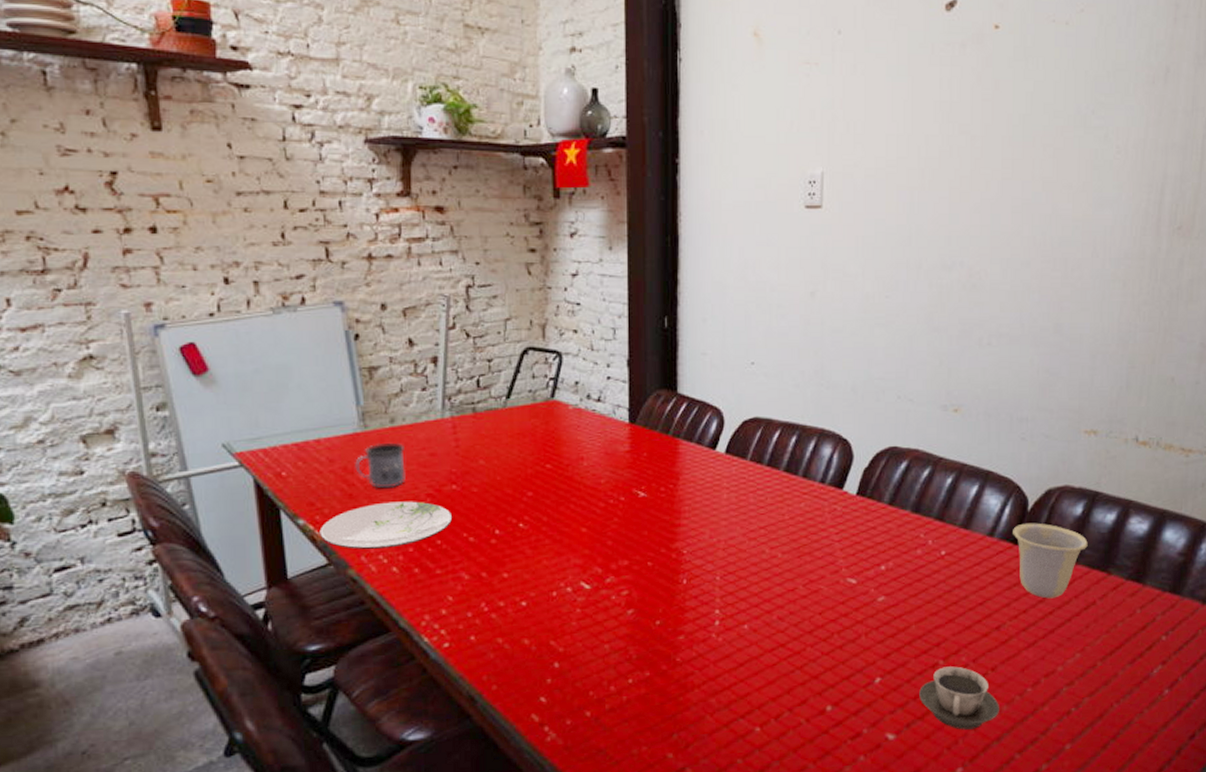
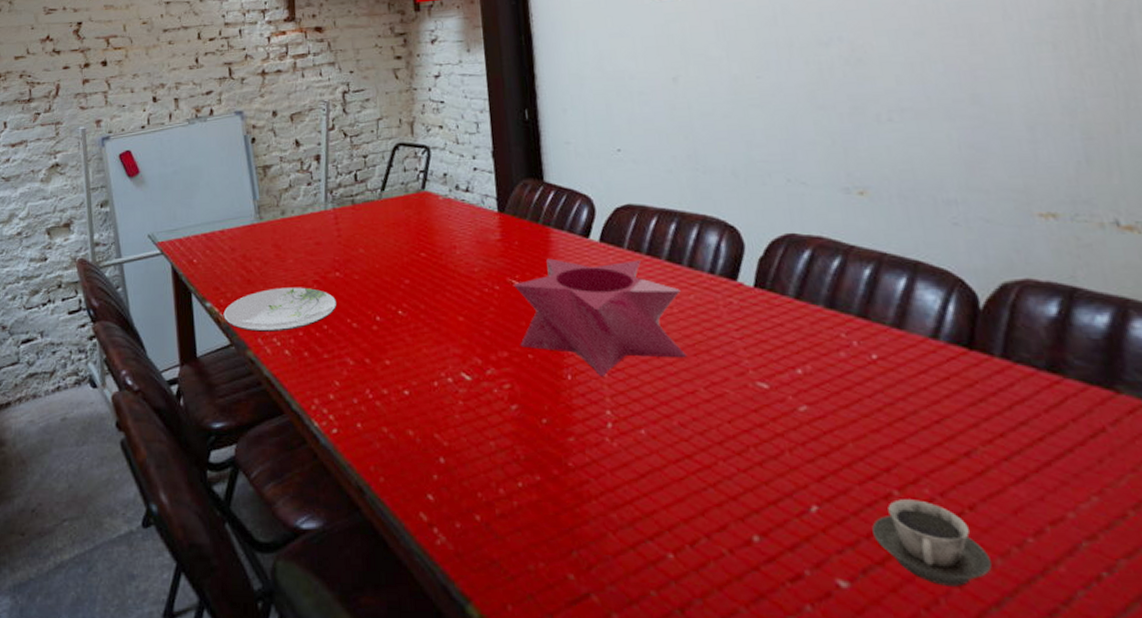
mug: present [355,442,406,489] -> none [252,232,295,275]
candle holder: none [638,469,793,580] -> present [513,258,687,377]
cup: present [1013,523,1088,599] -> none [963,324,1076,421]

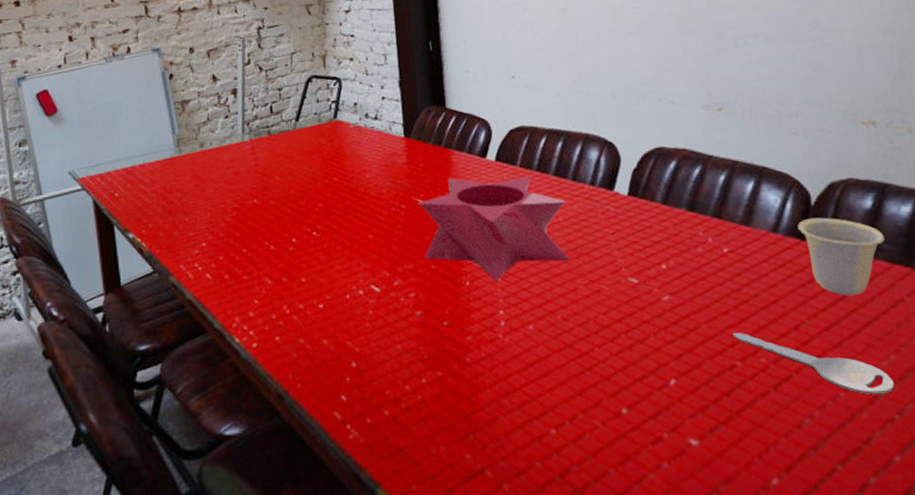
plate: present [223,287,337,332] -> none [145,214,256,259]
cup: present [872,499,993,587] -> none [719,368,812,437]
key: none [886,456,1099,544] -> present [732,333,894,394]
cup: none [963,324,1076,421] -> present [798,217,885,296]

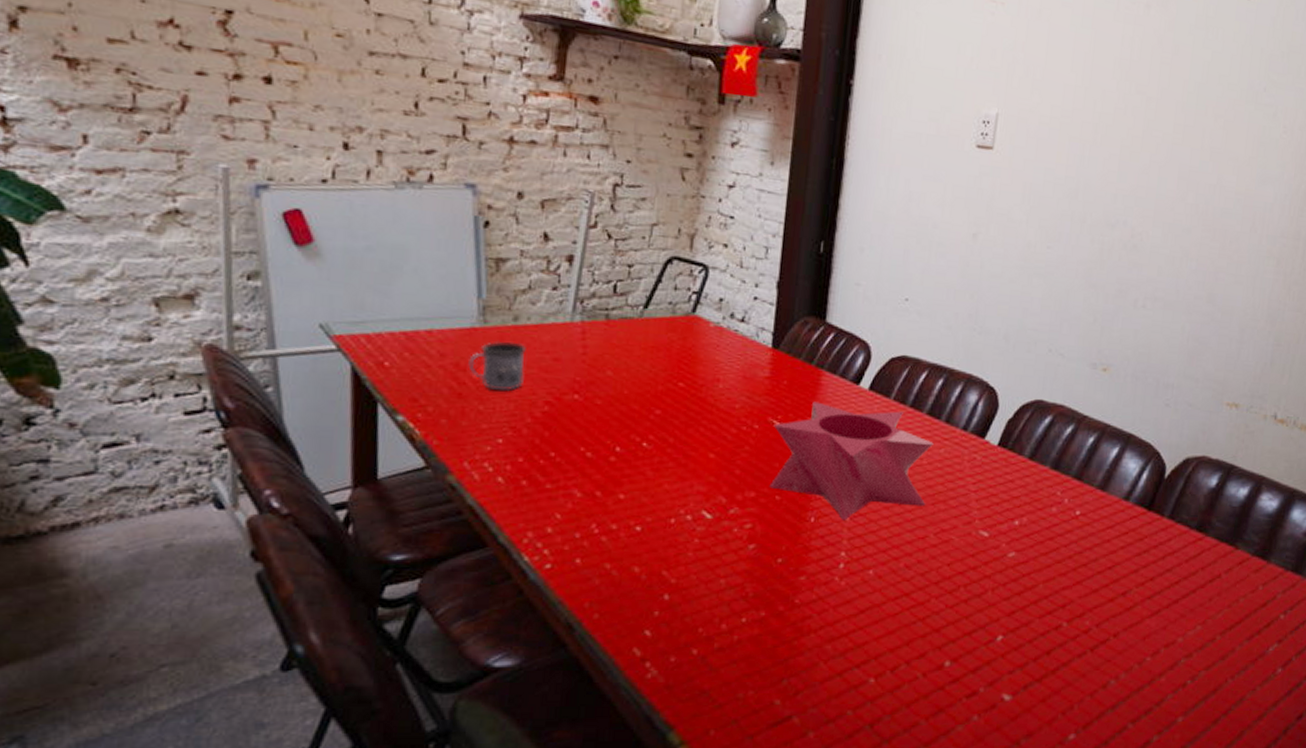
mug: none [173,163,215,204] -> present [468,340,526,392]
key: present [732,333,894,394] -> none [1065,595,1194,660]
cup: present [798,217,885,296] -> none [1148,490,1219,568]

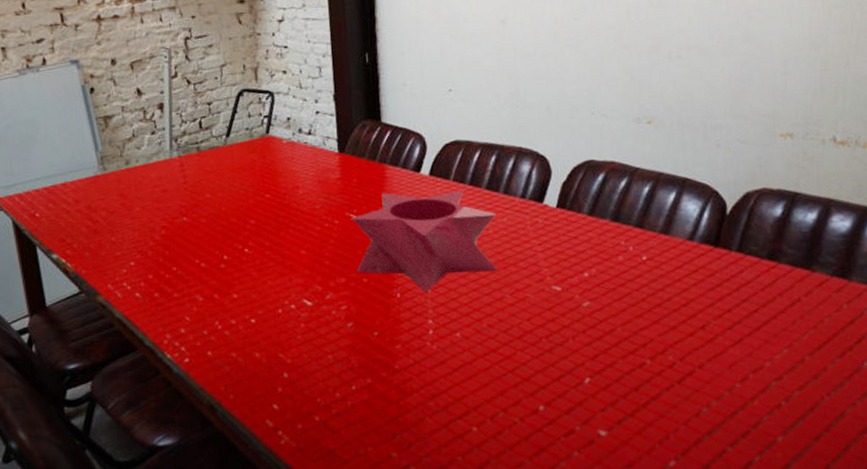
mug: present [468,340,526,392] -> none [97,181,142,223]

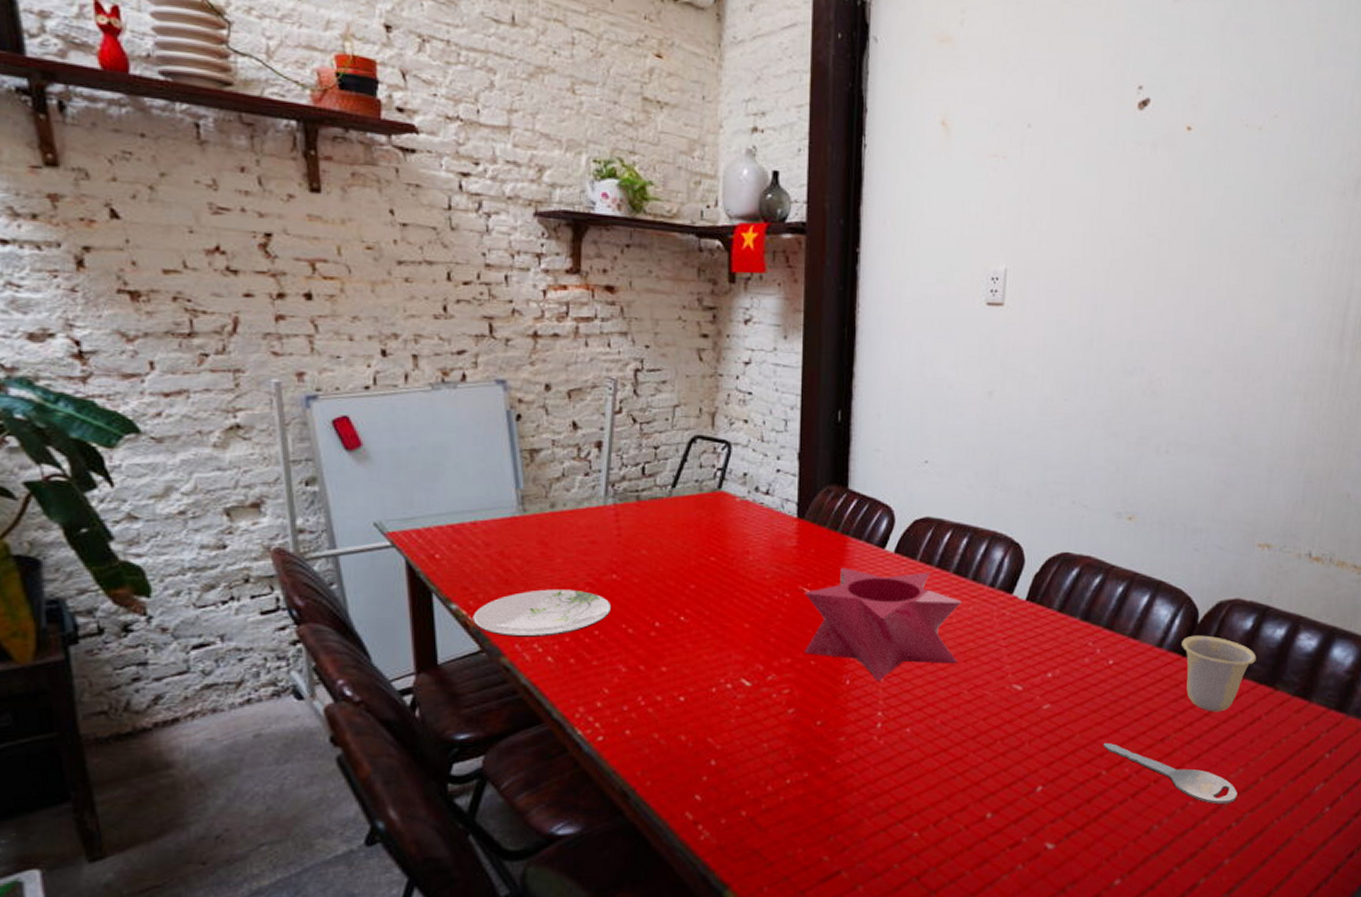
plate: none [71,233,186,279] -> present [473,589,612,637]
key: none [644,334,784,385] -> present [1103,743,1238,804]
cup: none [713,225,790,298] -> present [1182,635,1256,712]

